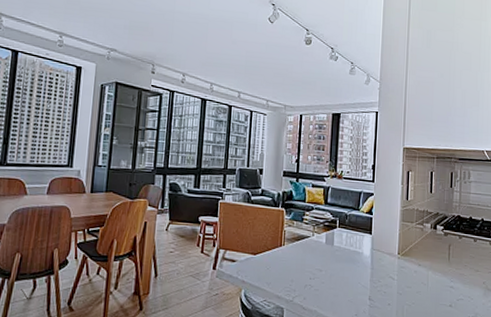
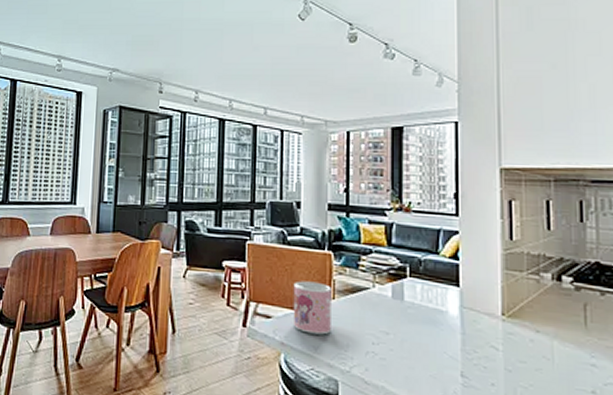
mug: none [252,232,283,274] -> present [293,281,331,335]

